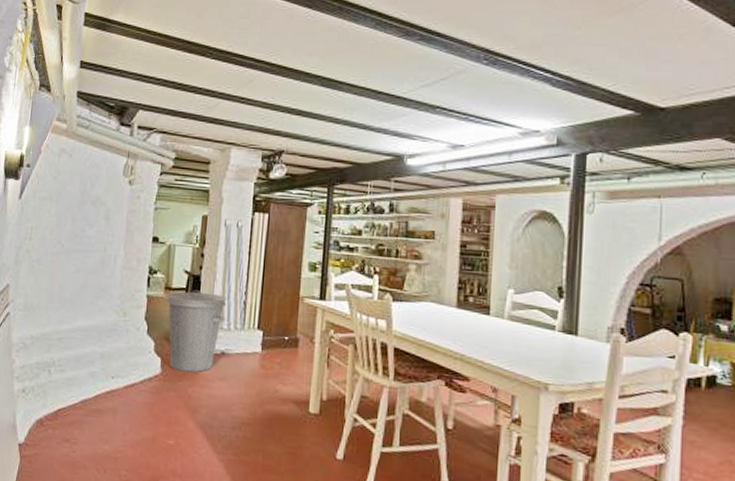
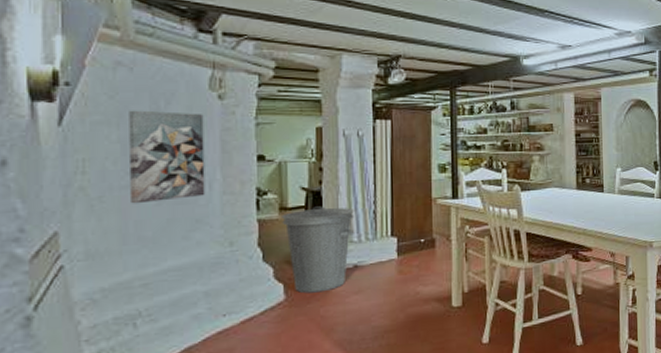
wall art: none [58,189,117,269] -> present [129,110,205,204]

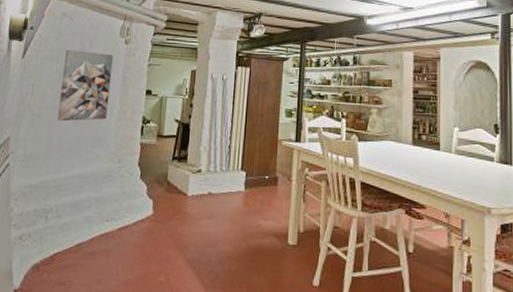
trash can: present [282,206,355,294] -> none [158,137,214,213]

